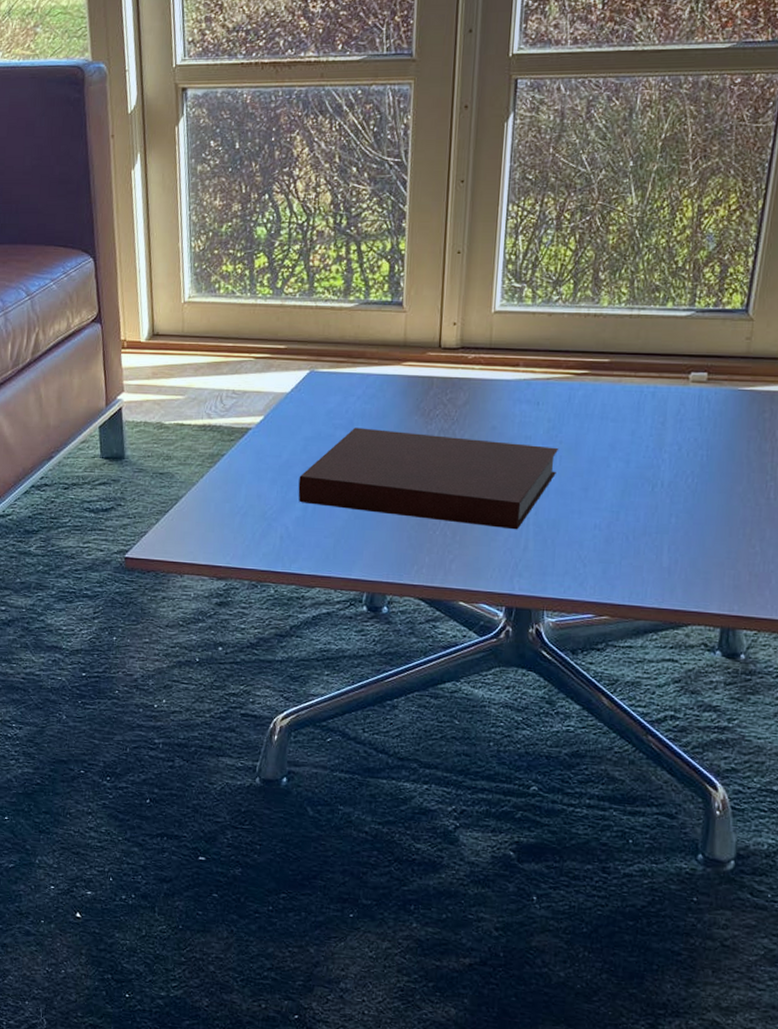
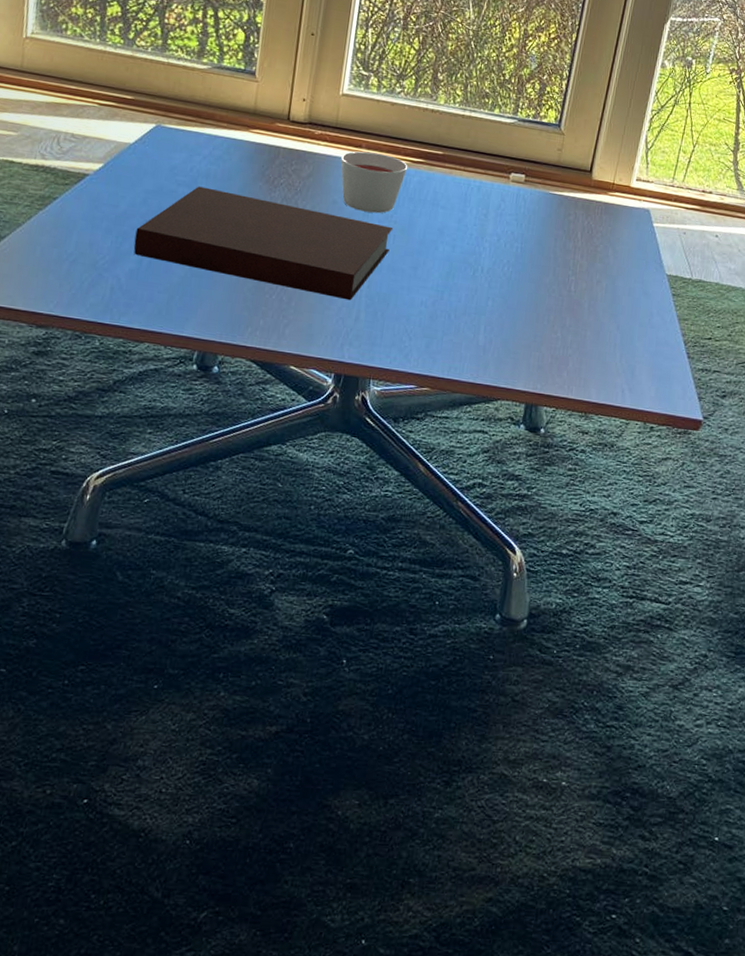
candle: none [497,370,571,435] -> present [341,151,408,214]

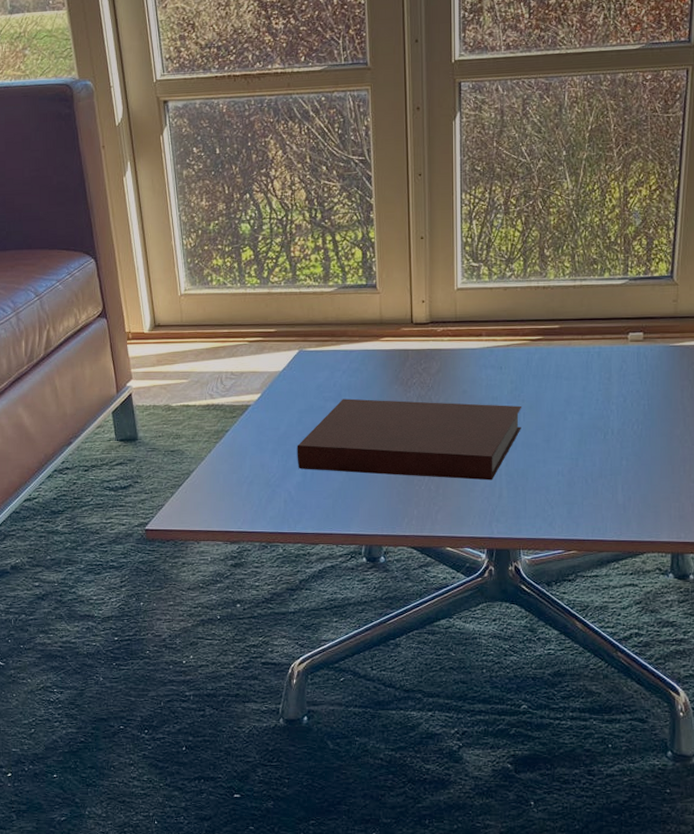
candle: present [341,151,408,214] -> none [465,338,528,396]

